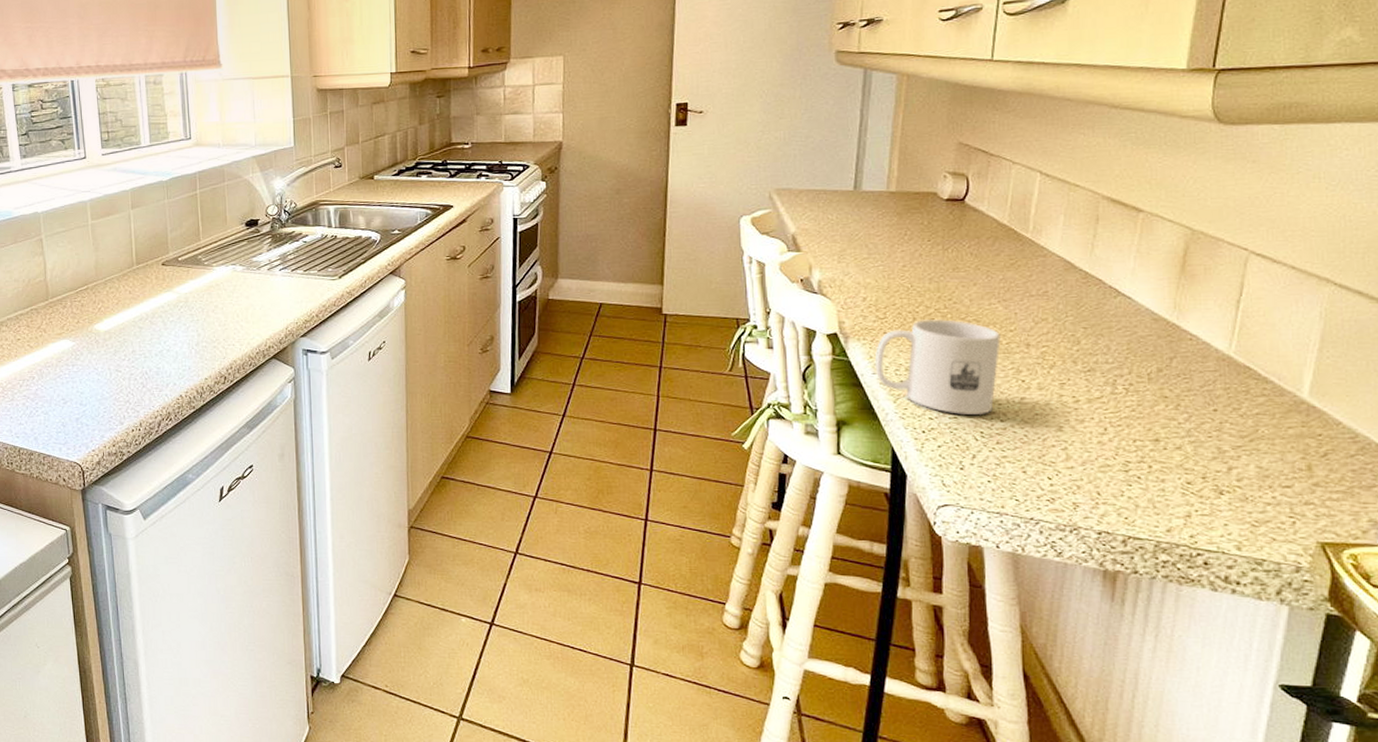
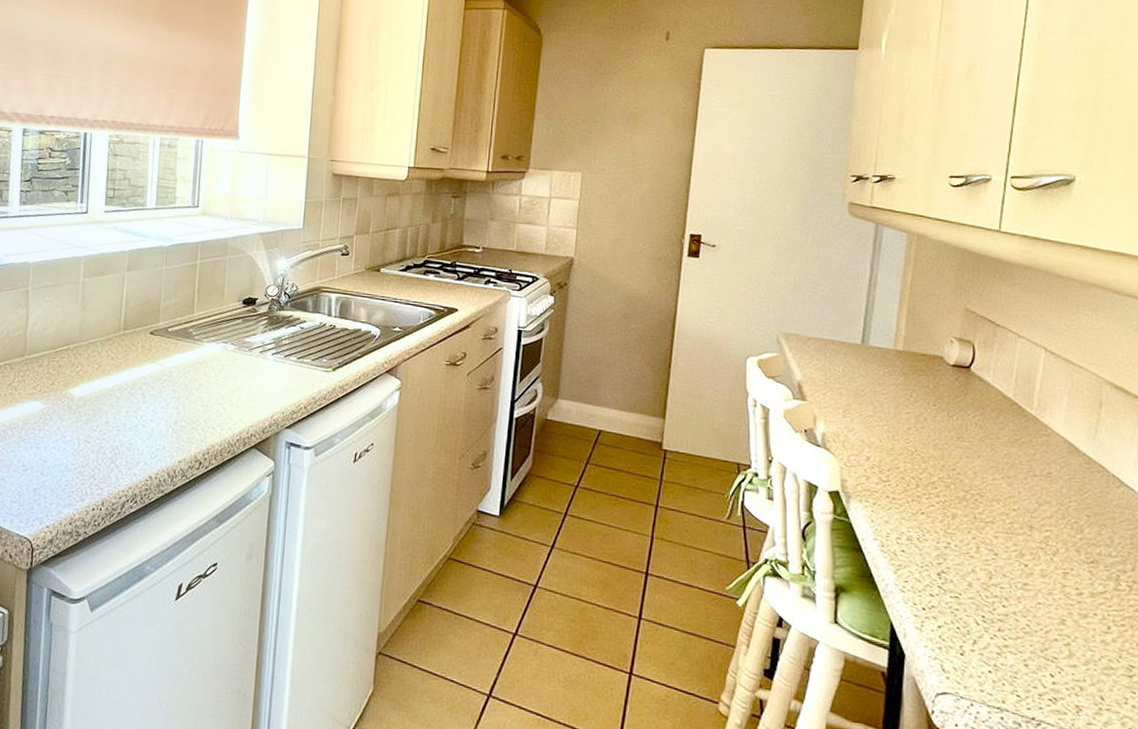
mug: present [874,318,1001,414] -> none [876,487,1004,597]

